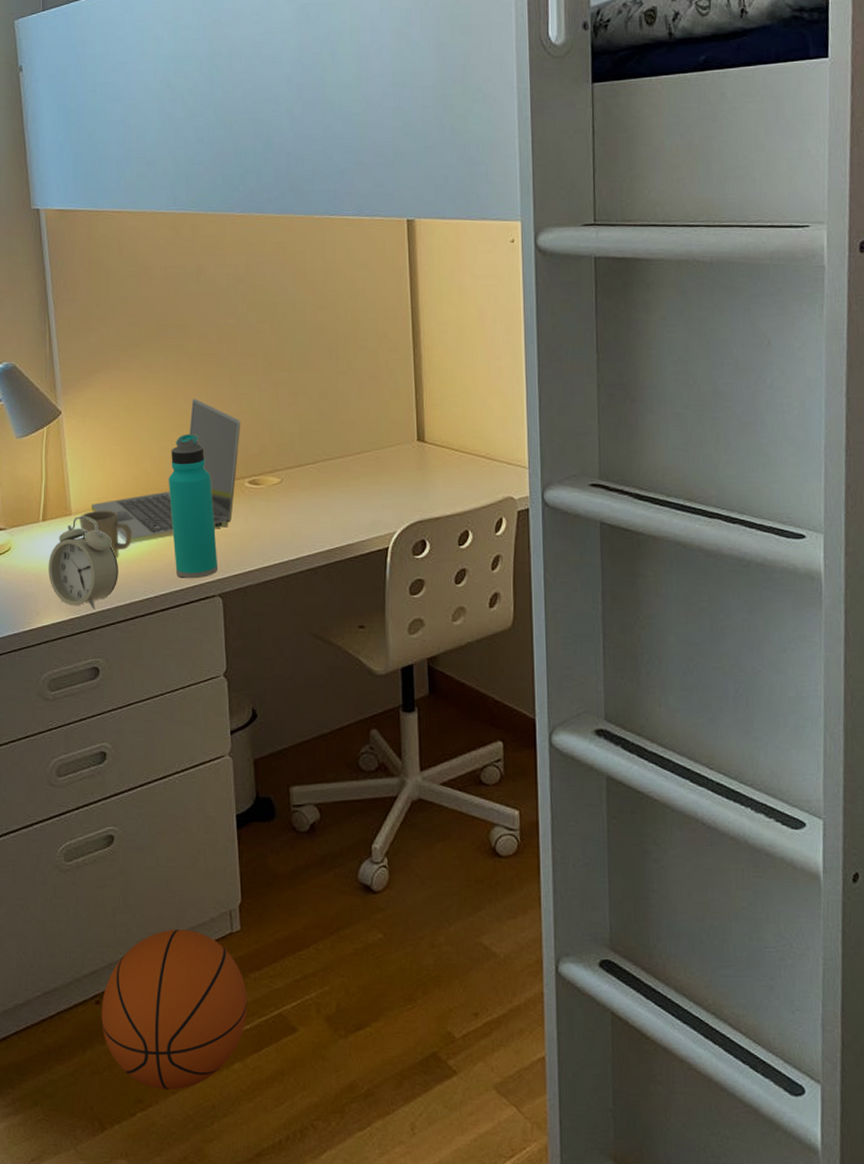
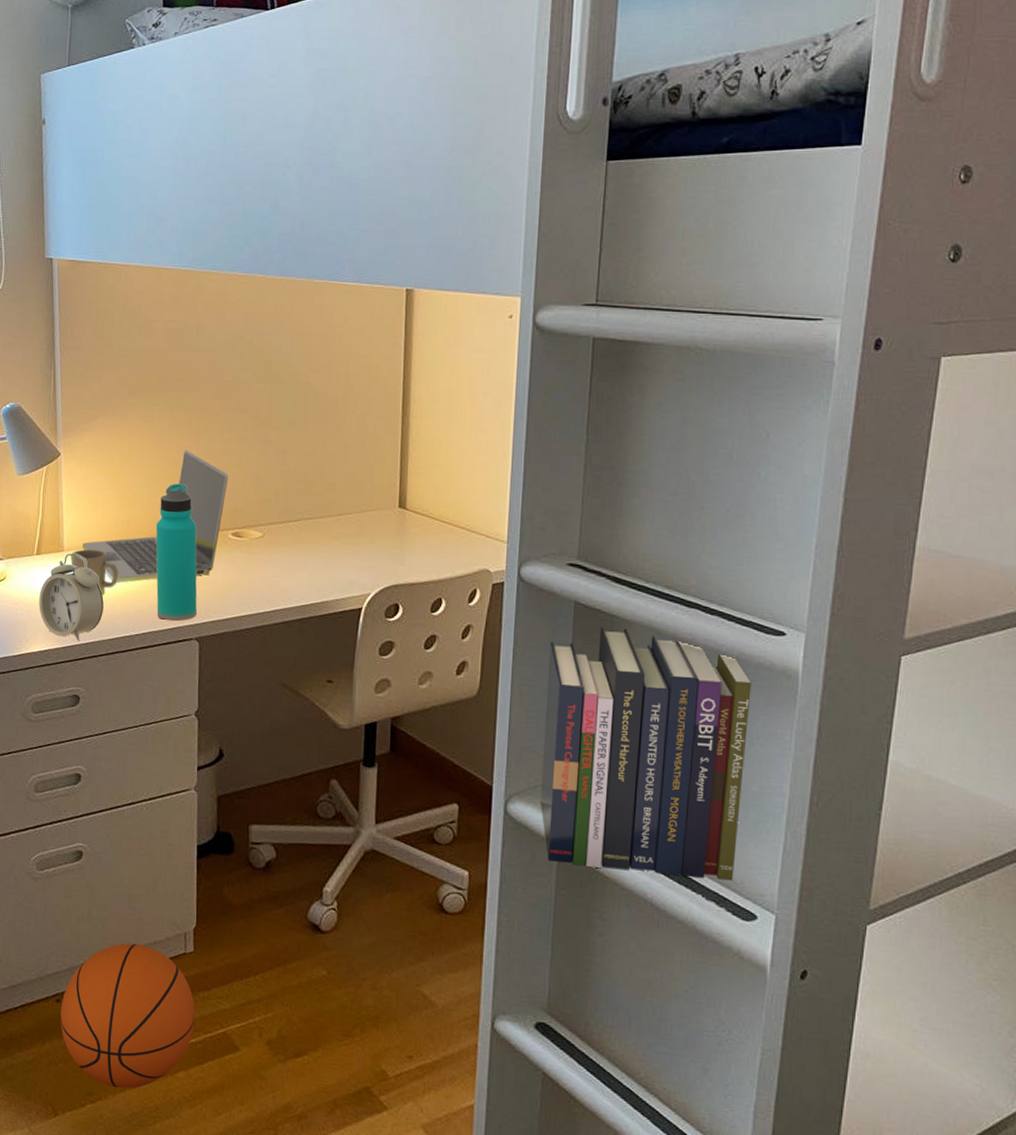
books: none [580,545,779,793] -> present [540,627,752,881]

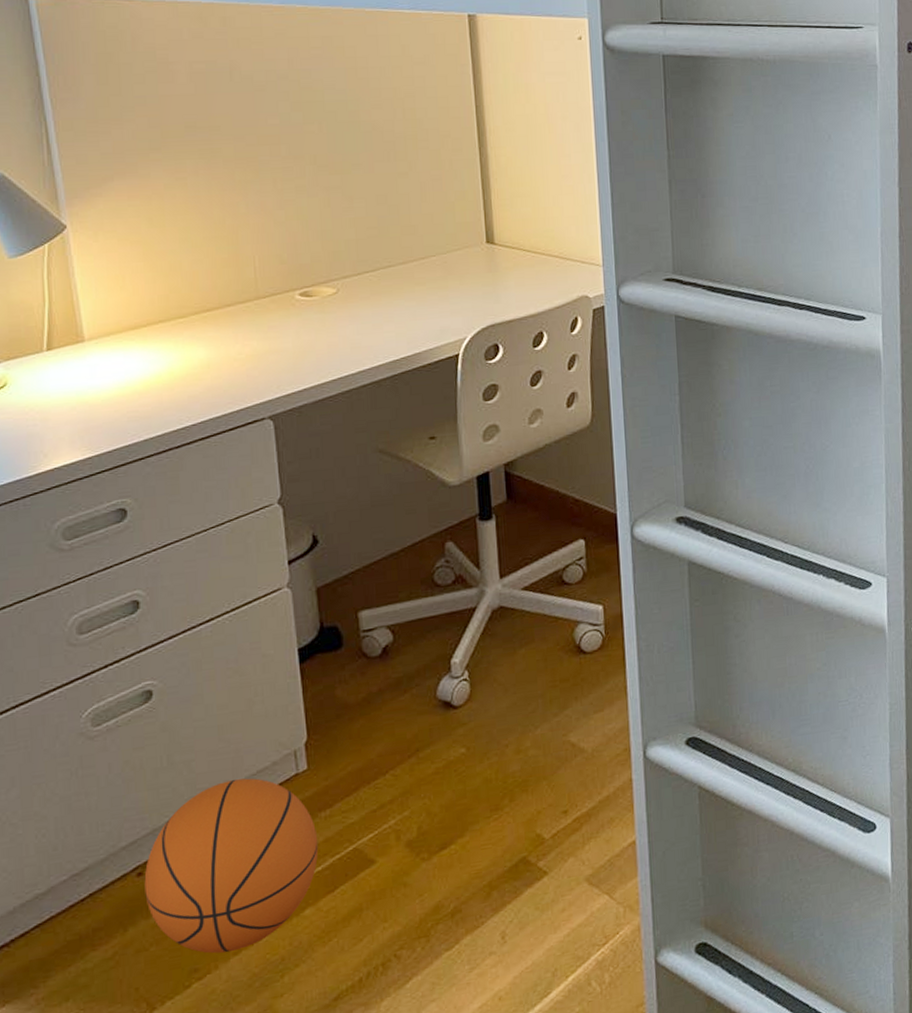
alarm clock: present [39,553,104,642] -> none [57,342,147,445]
mug: present [70,548,119,596] -> none [95,333,163,387]
laptop: present [82,450,229,583] -> none [108,206,289,369]
water bottle: present [155,483,198,622] -> none [203,245,268,403]
books: present [540,627,752,881] -> none [656,334,848,576]

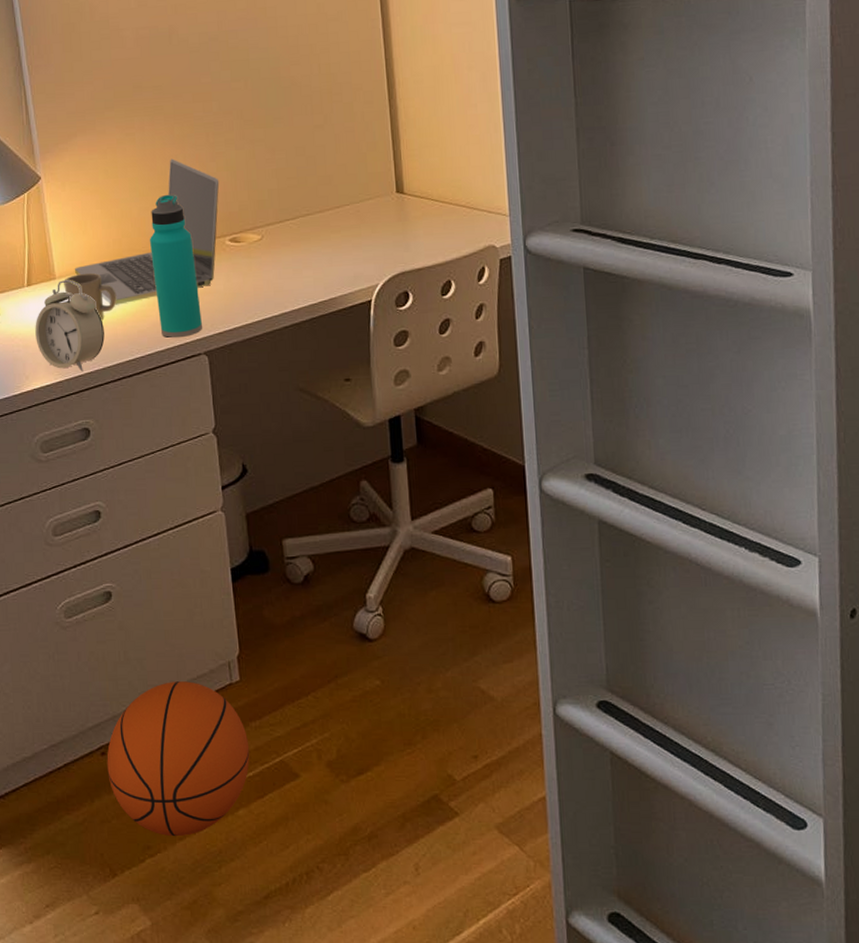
alarm clock: none [57,342,147,445] -> present [35,280,105,372]
mug: none [95,333,163,387] -> present [64,272,117,321]
laptop: none [108,206,289,369] -> present [74,158,220,305]
water bottle: none [203,245,268,403] -> present [149,194,203,339]

